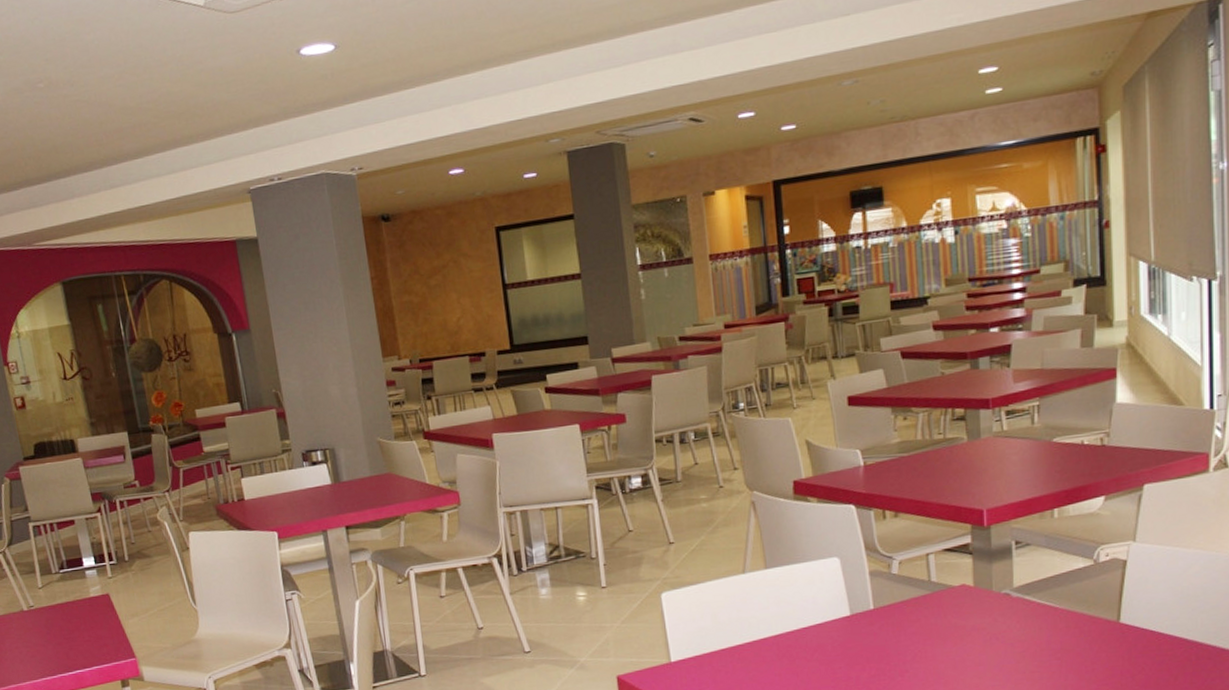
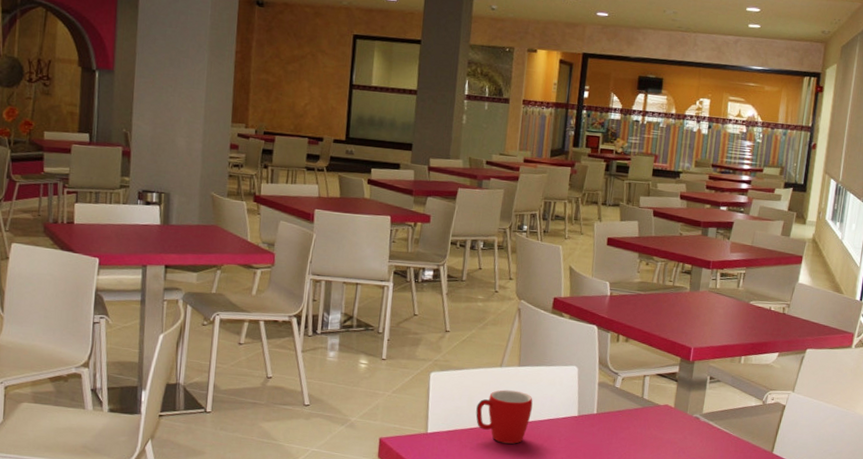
mug: none [723,597,792,661] -> present [475,389,533,444]

